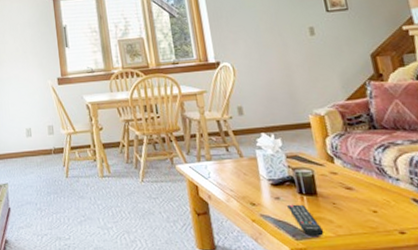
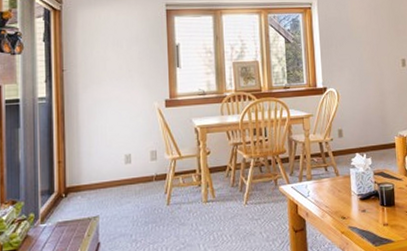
remote control: present [287,204,324,236] -> none [371,214,397,242]

